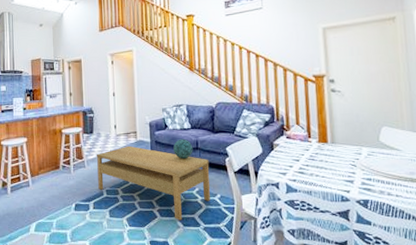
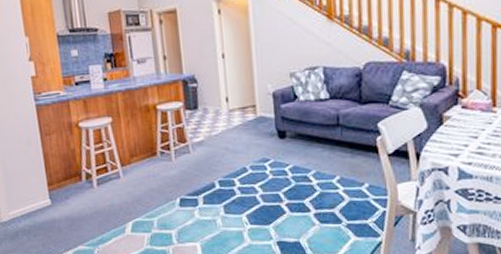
coffee table: present [96,145,210,220] -> none [203,123,355,216]
decorative sphere: present [173,139,193,159] -> none [306,113,333,139]

